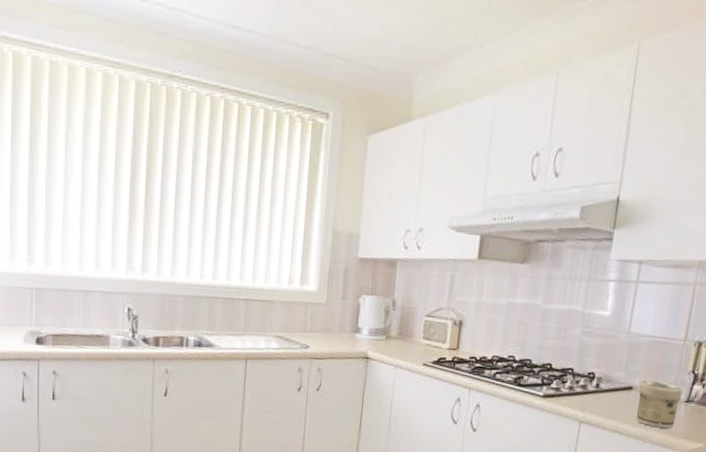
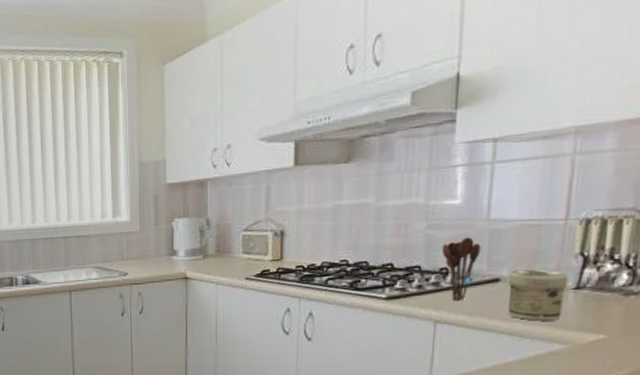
utensil holder: none [591,346,622,405] -> present [441,237,481,302]

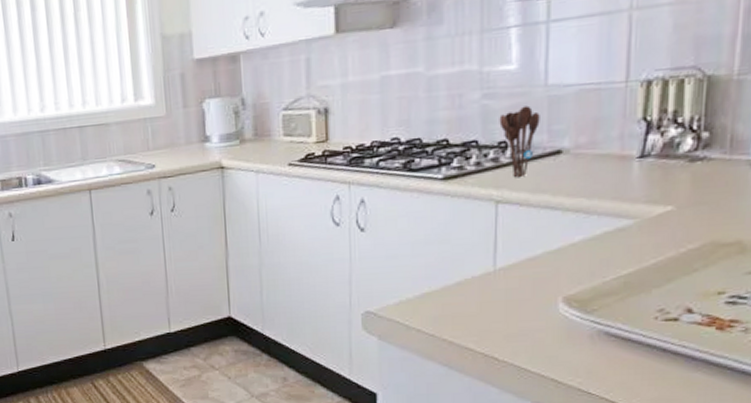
jar: present [507,269,569,321] -> none [570,137,633,195]

